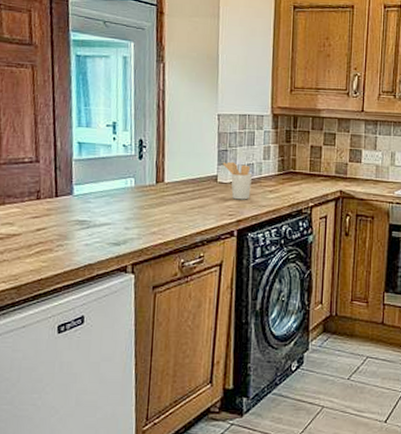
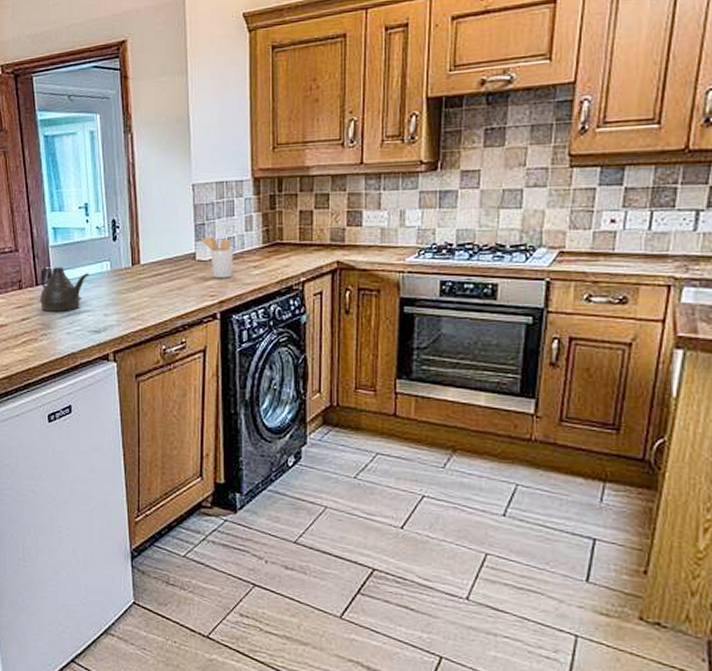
teapot: none [57,179,114,223] -> present [39,267,90,311]

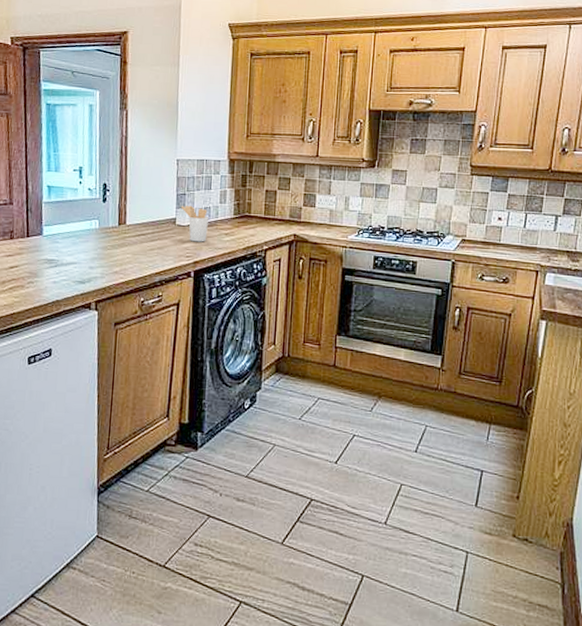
teapot: present [39,267,90,311] -> none [29,221,80,262]

